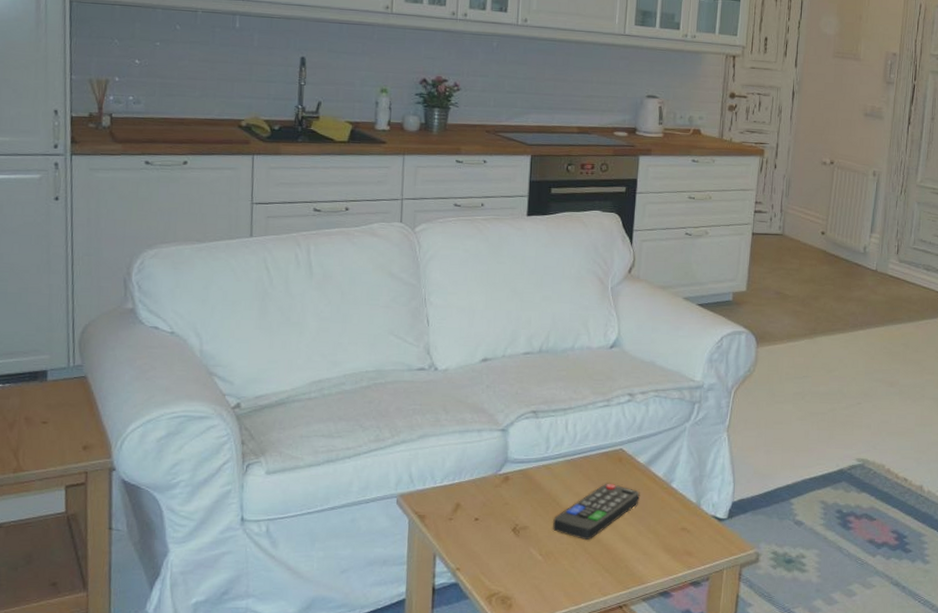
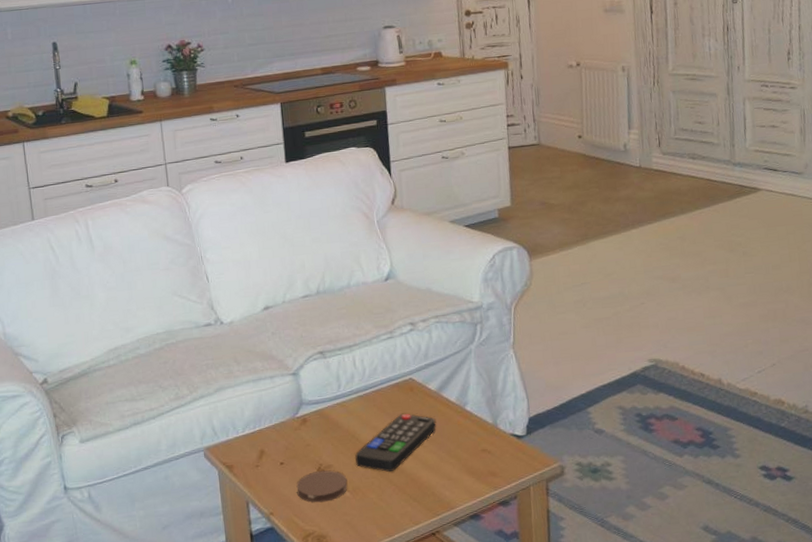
coaster: none [487,531,542,563] -> present [296,470,348,503]

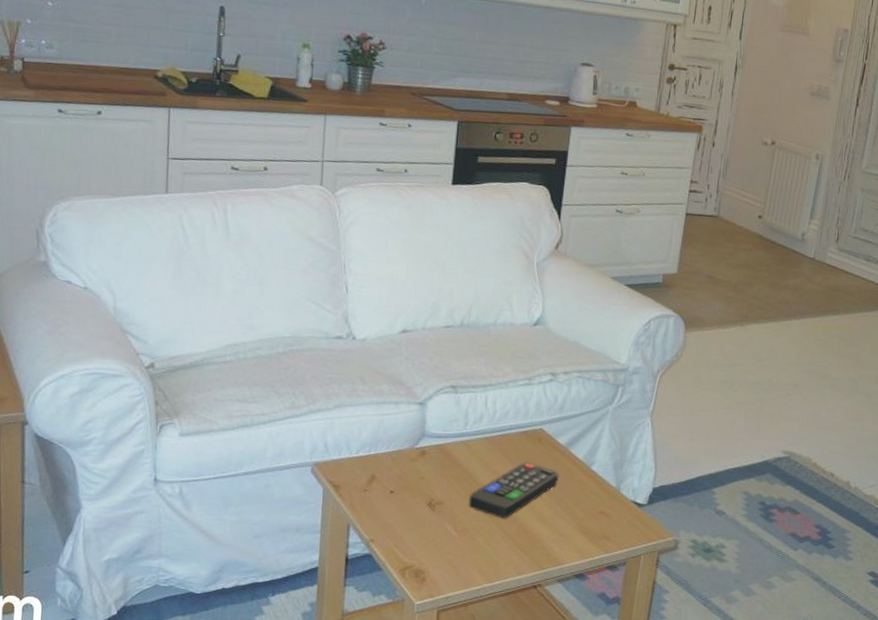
coaster: present [296,470,348,503] -> none [402,506,457,538]

